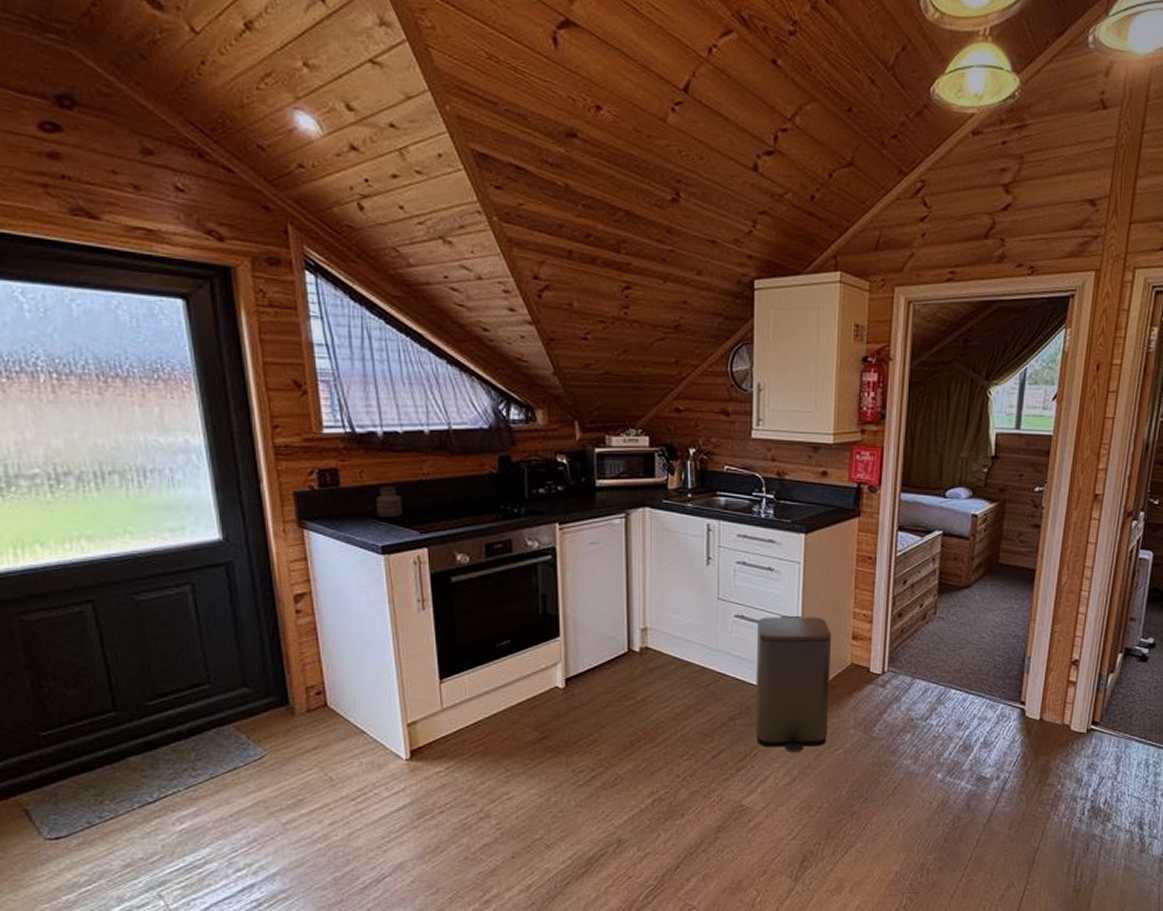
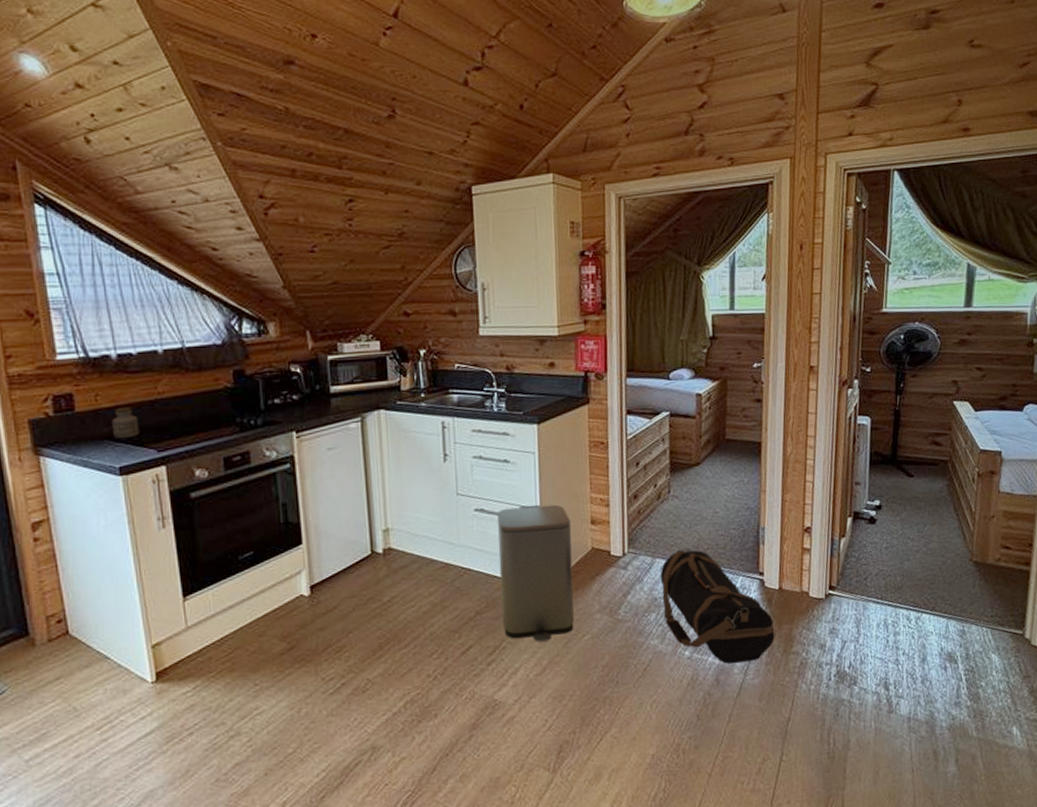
duffel bag: none [918,671,1031,790] -> present [660,548,775,664]

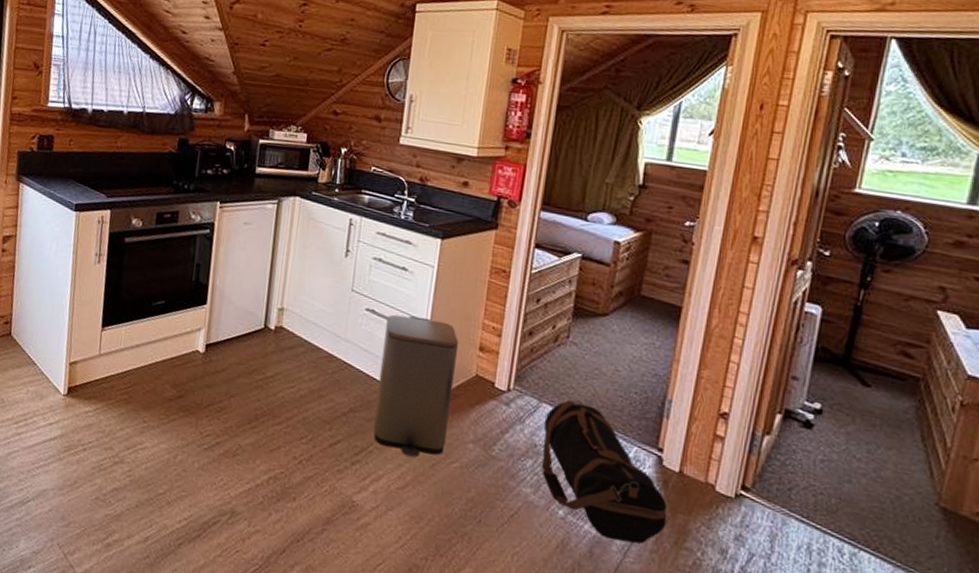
jar: present [111,406,140,439] -> none [76,153,98,181]

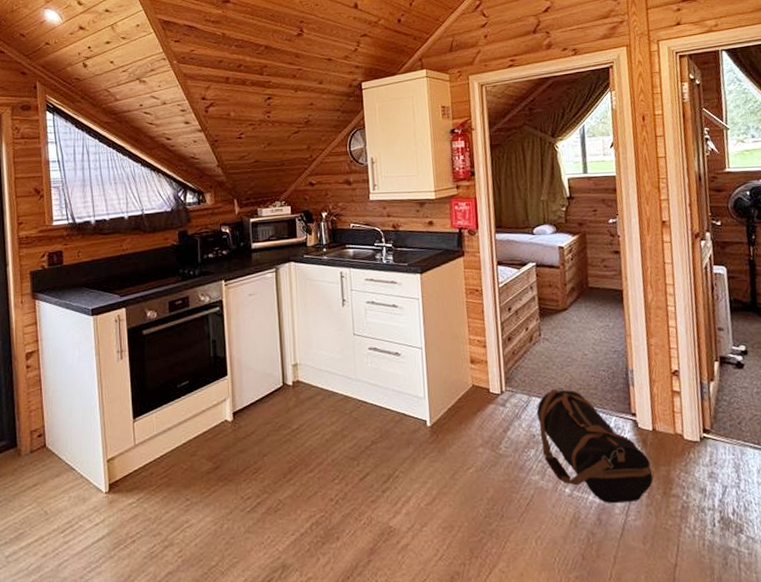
pedal bin: present [374,314,459,458] -> none [387,344,460,473]

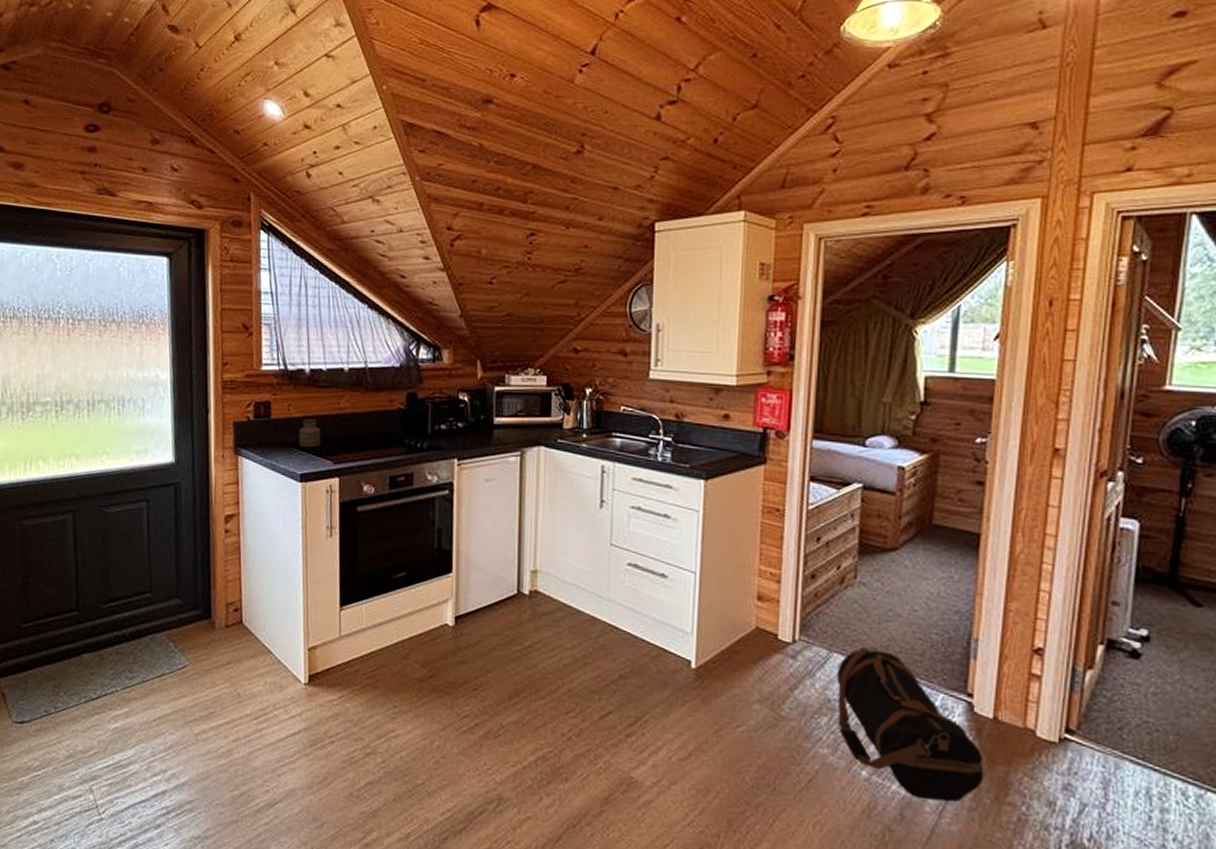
jar: none [88,261,108,287] -> present [298,418,322,448]

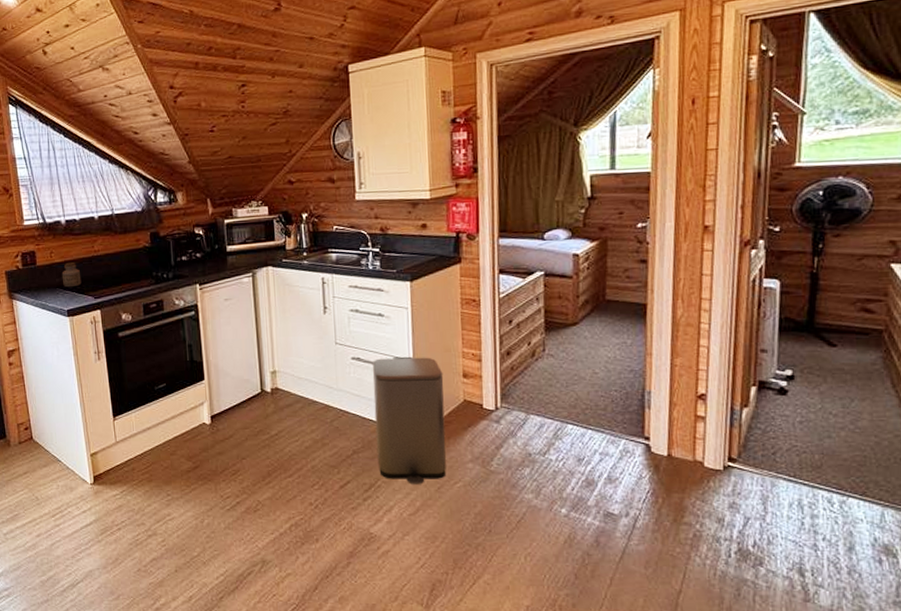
pedal bin: none [647,567,734,724] -> present [372,356,446,484]
duffel bag: present [836,646,984,802] -> none [534,407,663,526]

